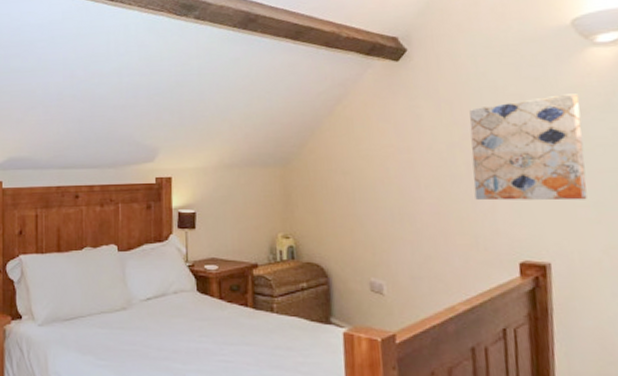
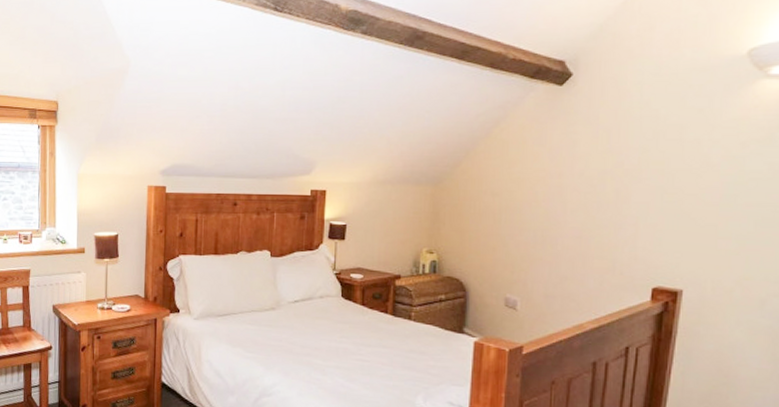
wall art: present [469,93,587,201] -> none [619,126,742,232]

